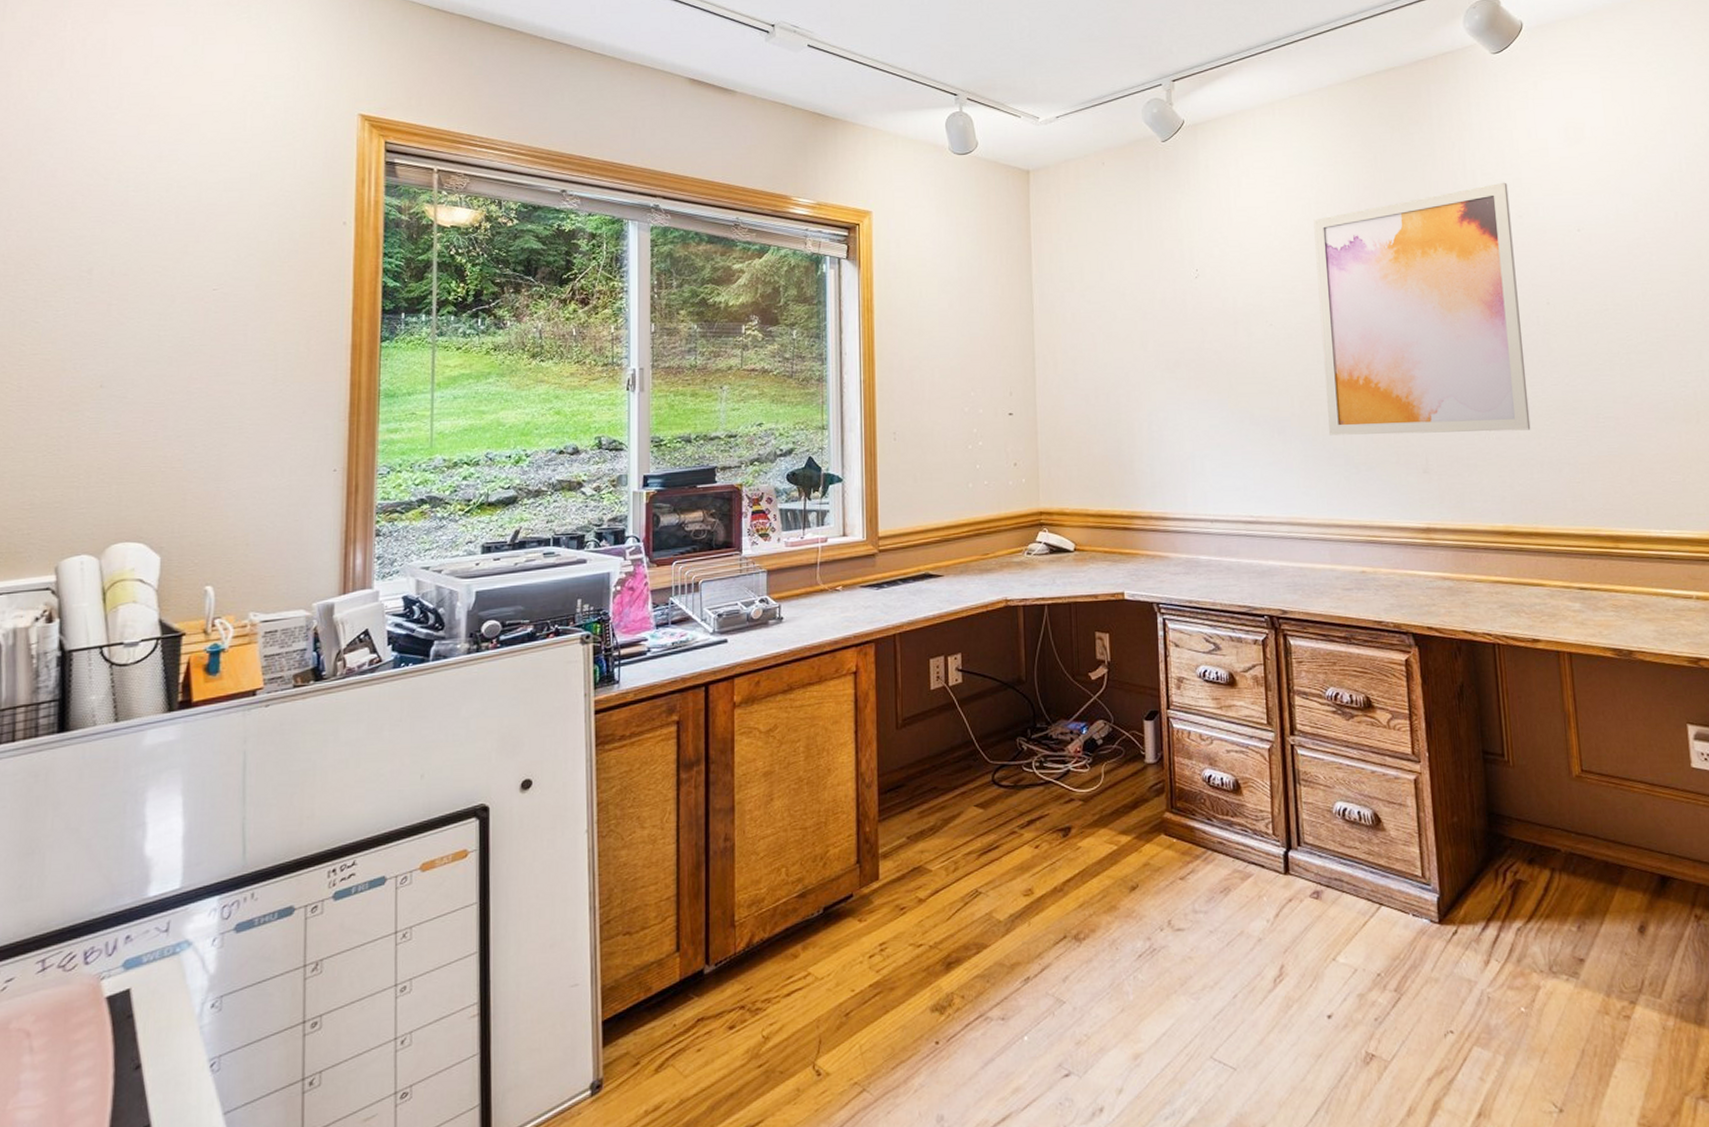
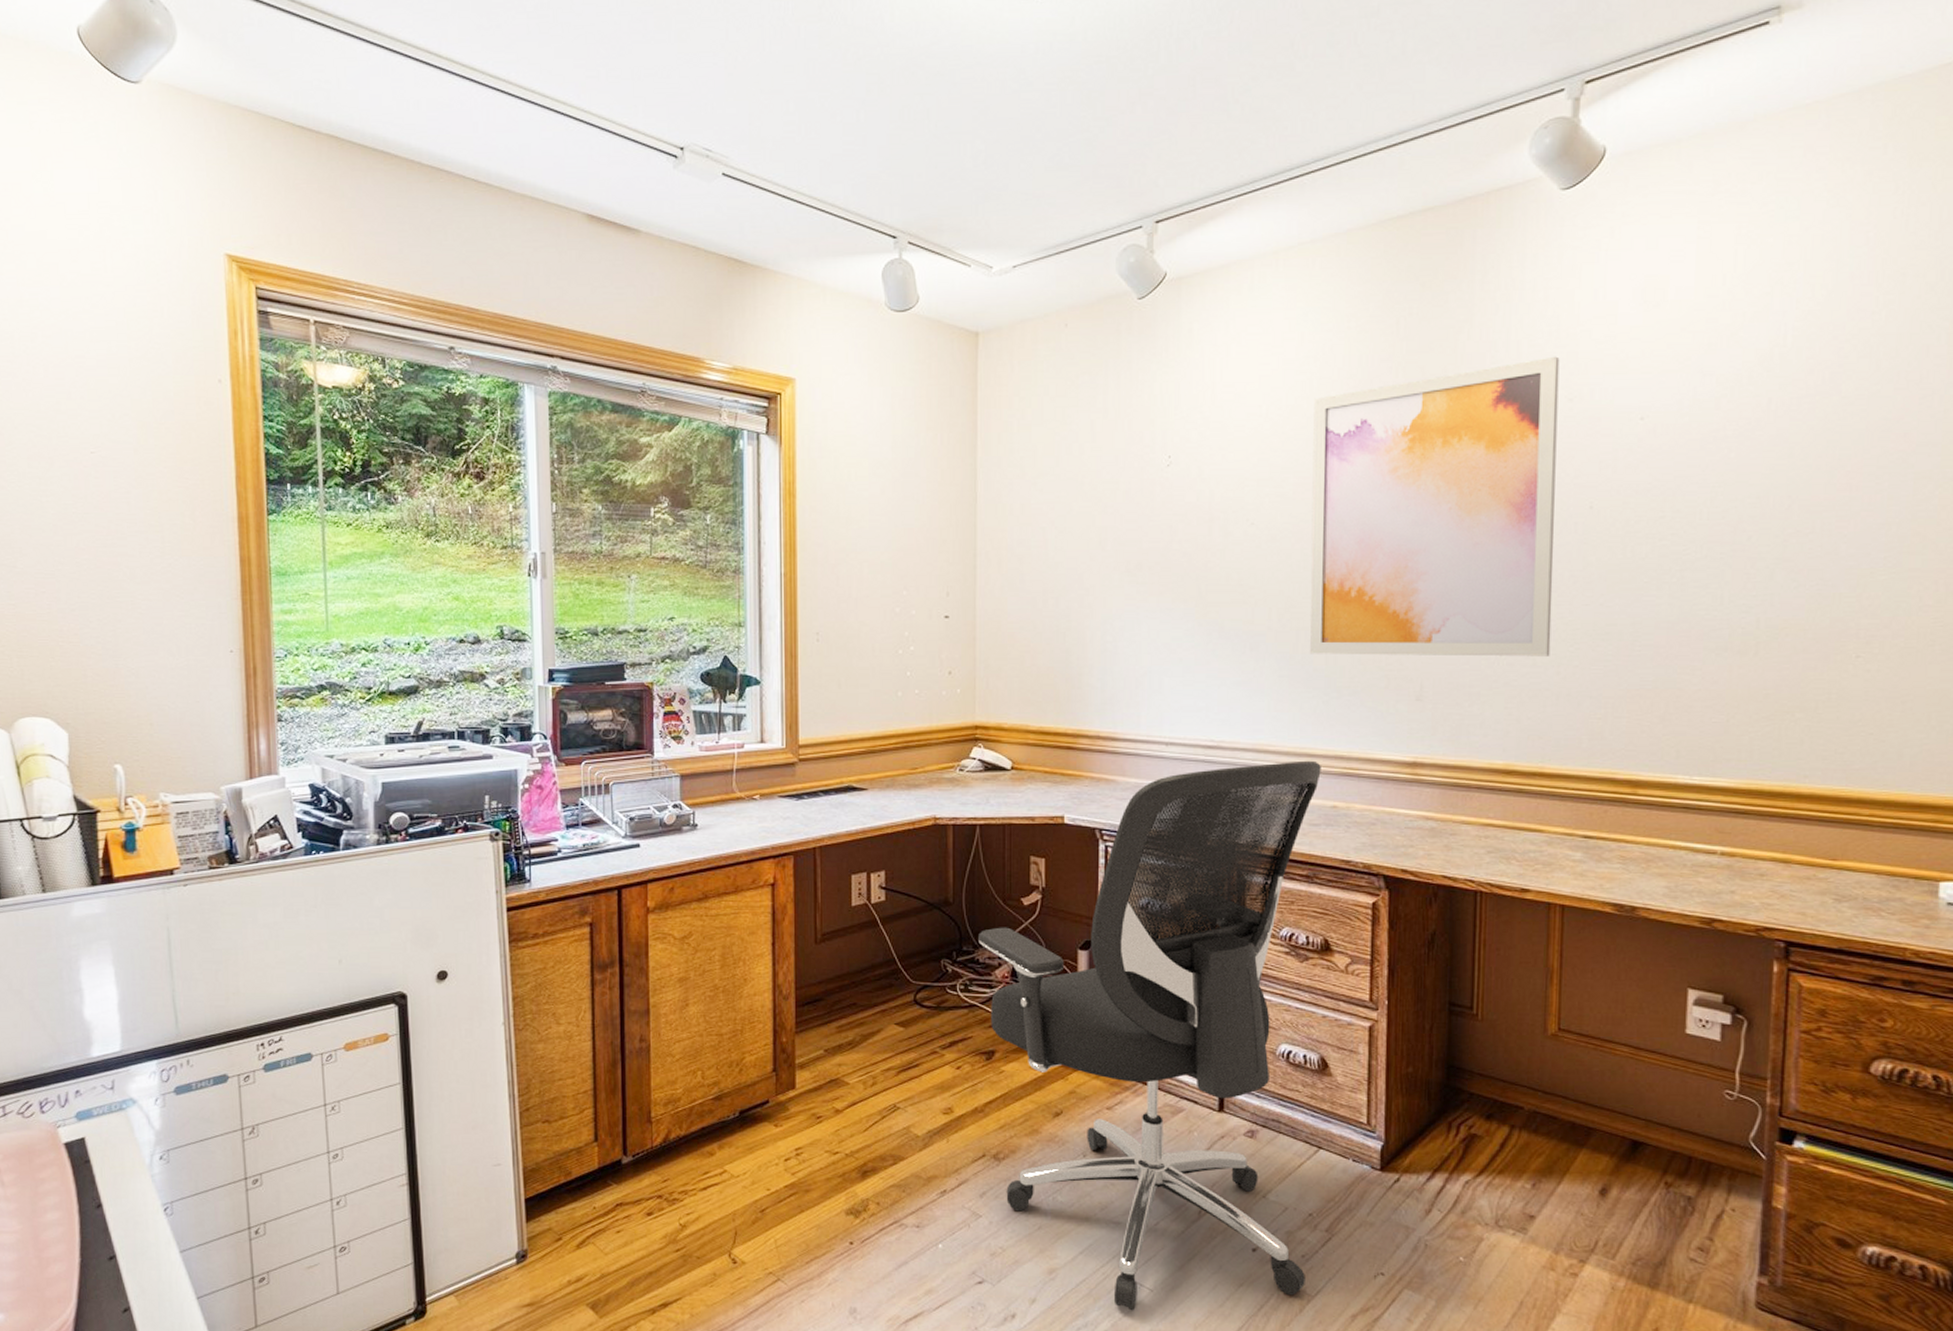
chair: none [1051,530,1381,1094] -> present [978,760,1321,1311]

